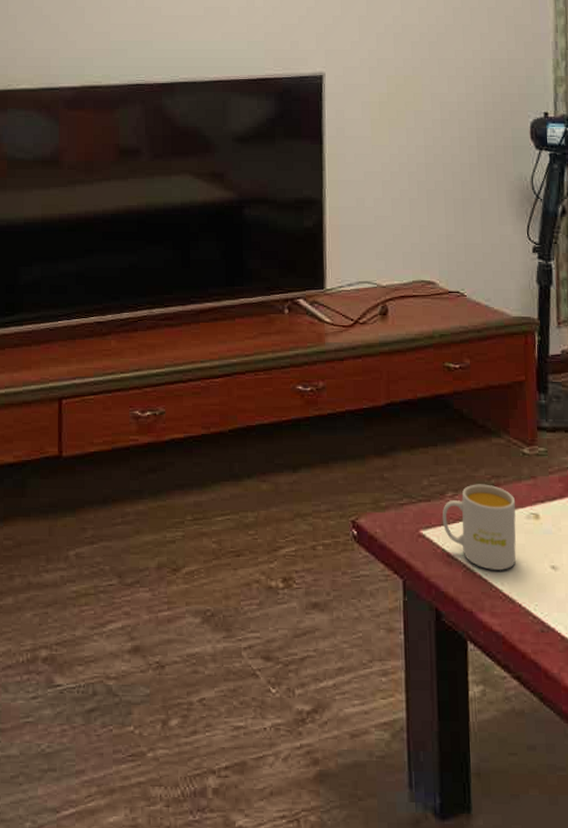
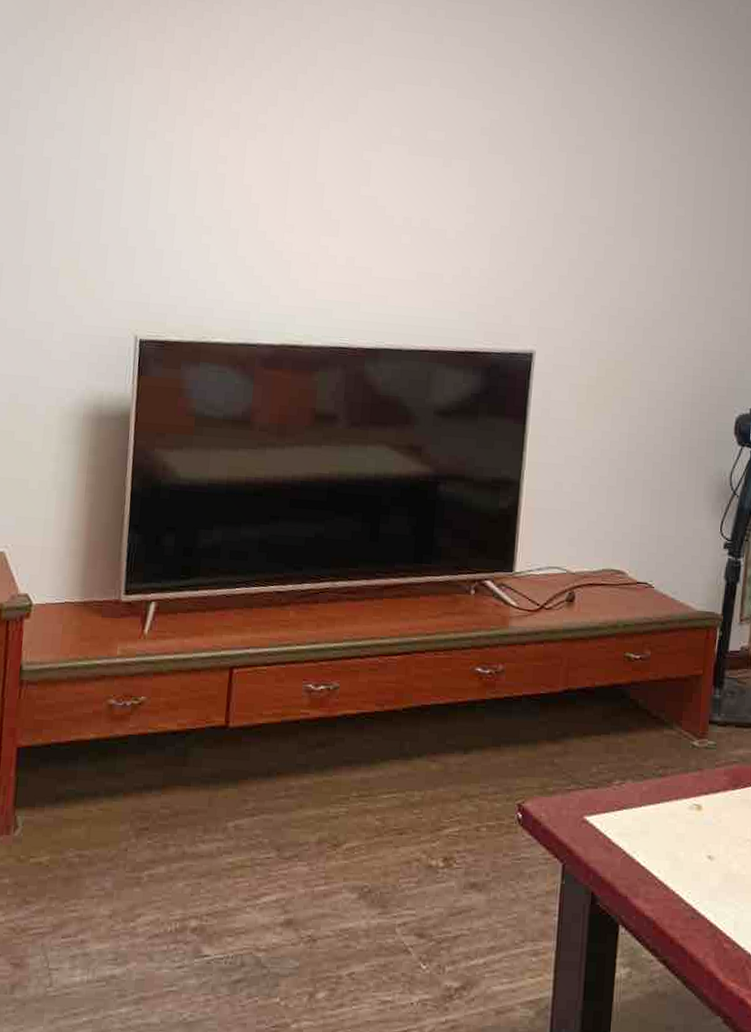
mug: present [442,484,517,570] -> none [607,773,681,858]

